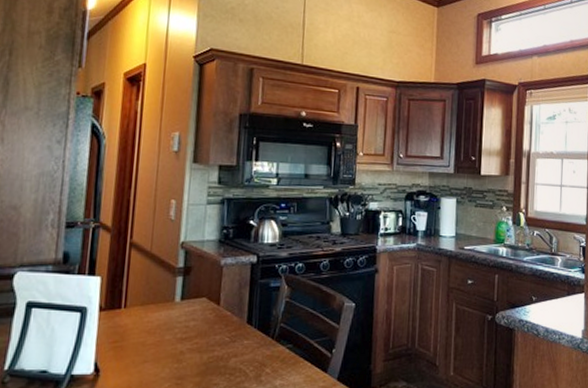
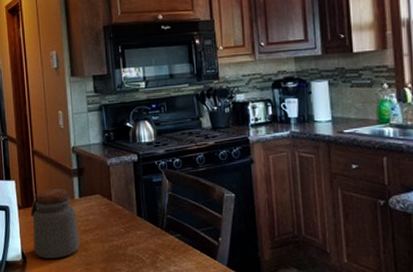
jar: none [112,288,174,371] -> present [30,188,80,259]

